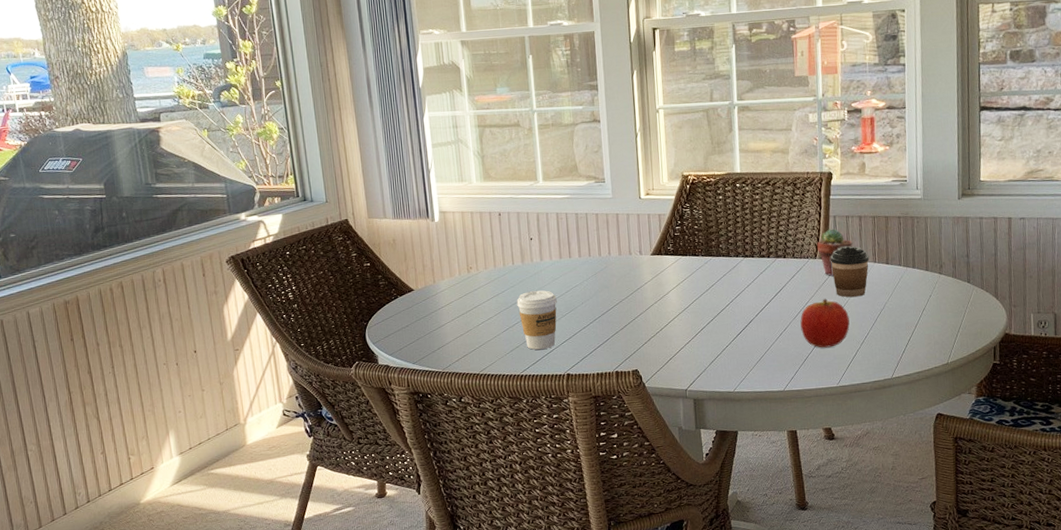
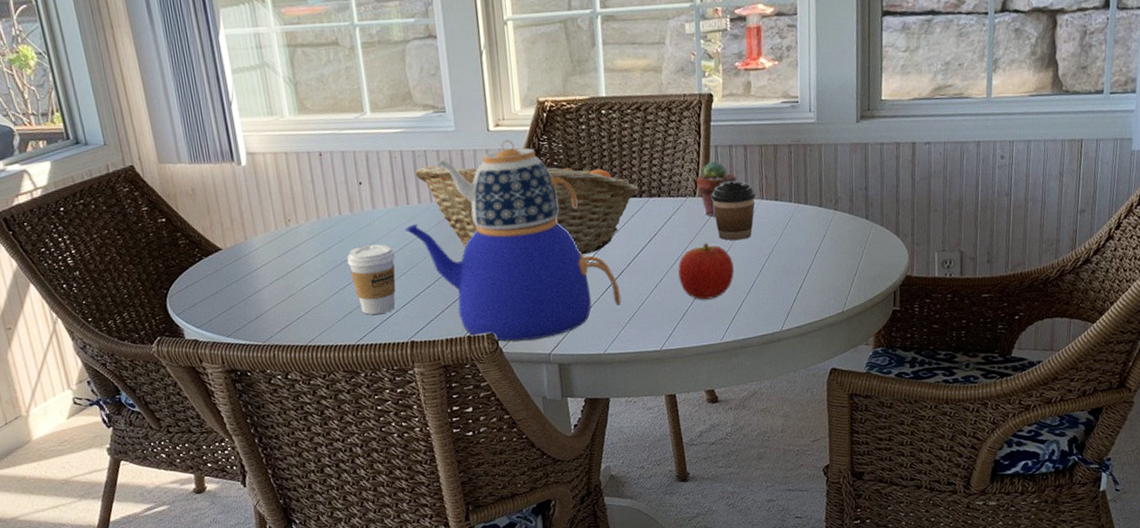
teapot: none [566,206,750,378] -> present [405,139,622,341]
fruit basket: none [577,221,767,305] -> present [415,157,639,255]

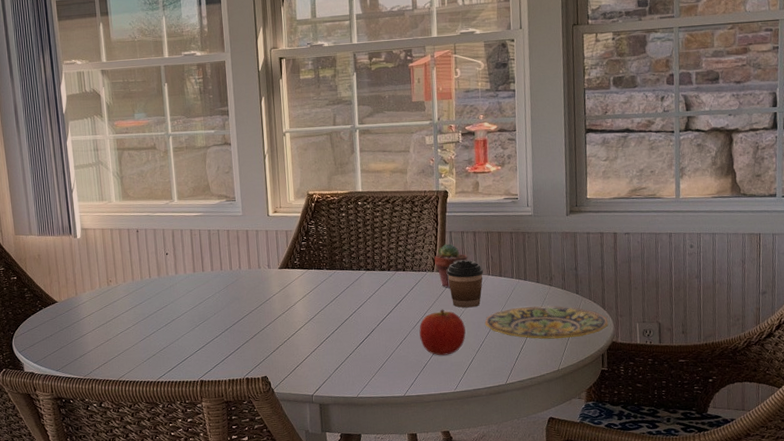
coffee cup: present [347,244,396,315] -> none [153,302,191,358]
teapot: present [405,139,622,341] -> none [200,223,372,384]
fruit basket: present [415,157,639,255] -> none [210,237,388,316]
plate: none [757,234,903,276] -> present [485,305,609,339]

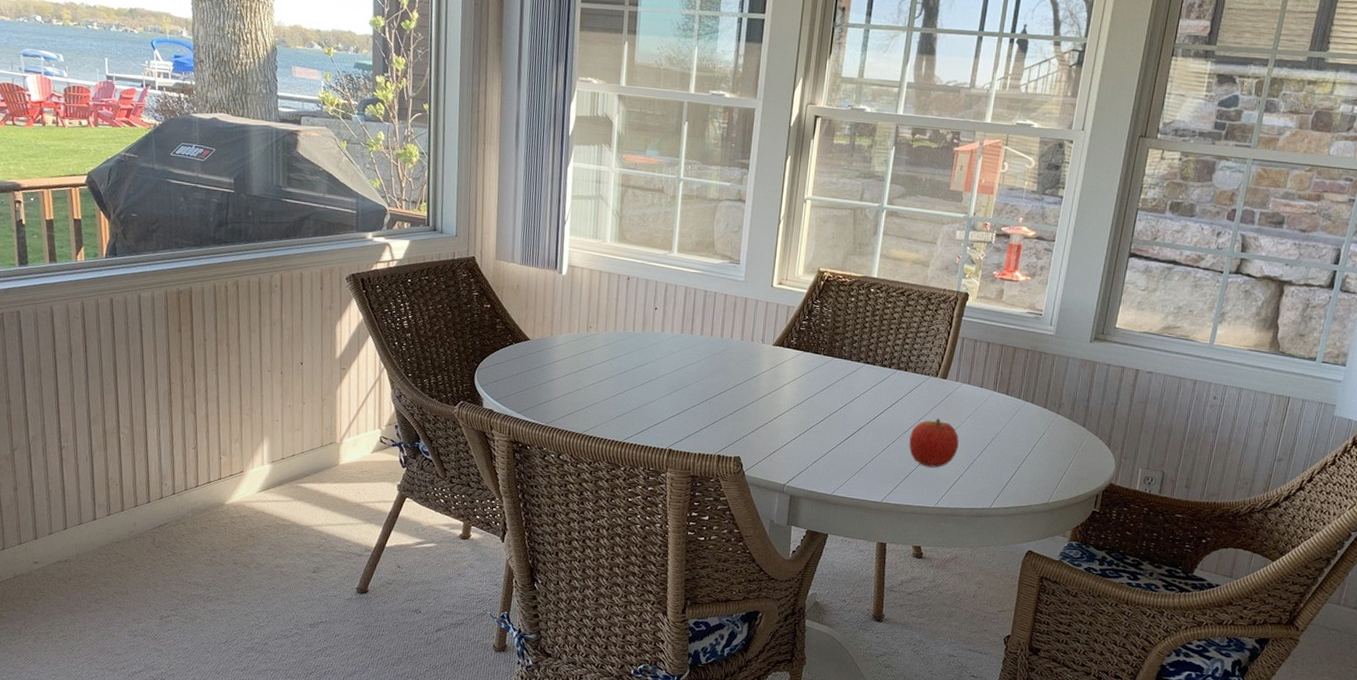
potted succulent: present [434,243,468,289] -> none [940,350,976,398]
coffee cup: present [447,259,484,308] -> none [950,370,991,422]
plate: present [485,305,609,339] -> none [980,430,1111,473]

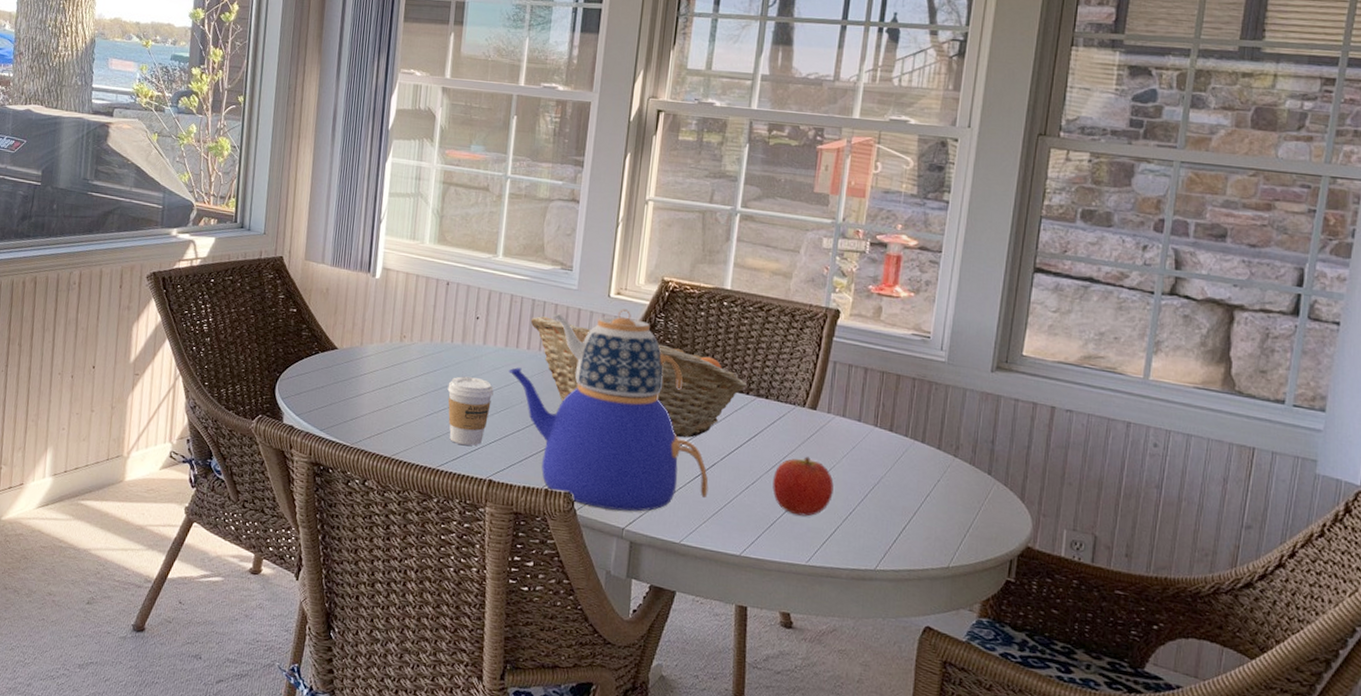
coffee cup: none [630,360,672,421] -> present [447,376,494,446]
teapot: none [684,297,856,471] -> present [508,309,709,512]
fruit basket: none [703,305,890,407] -> present [530,316,748,438]

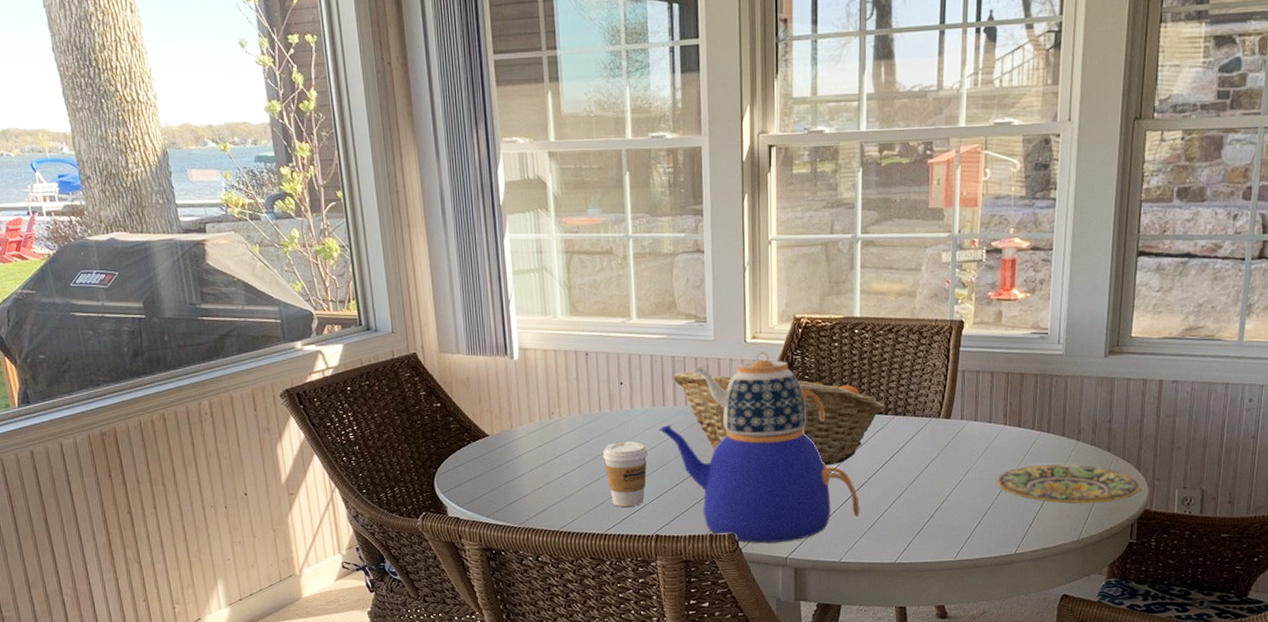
apple: present [772,456,834,517] -> none [917,463,972,518]
plate: none [860,474,1026,531] -> present [996,463,1142,504]

